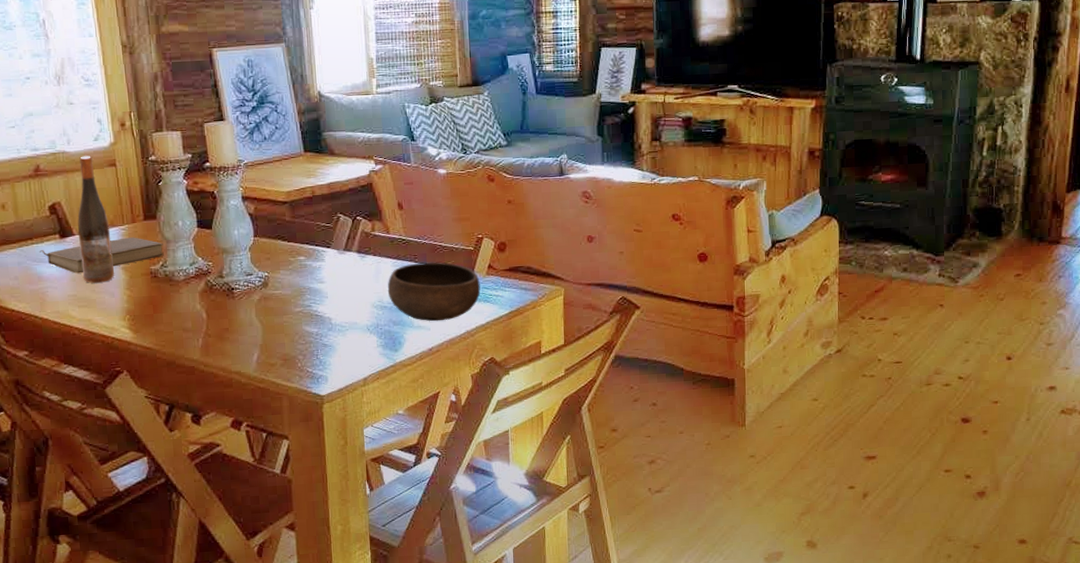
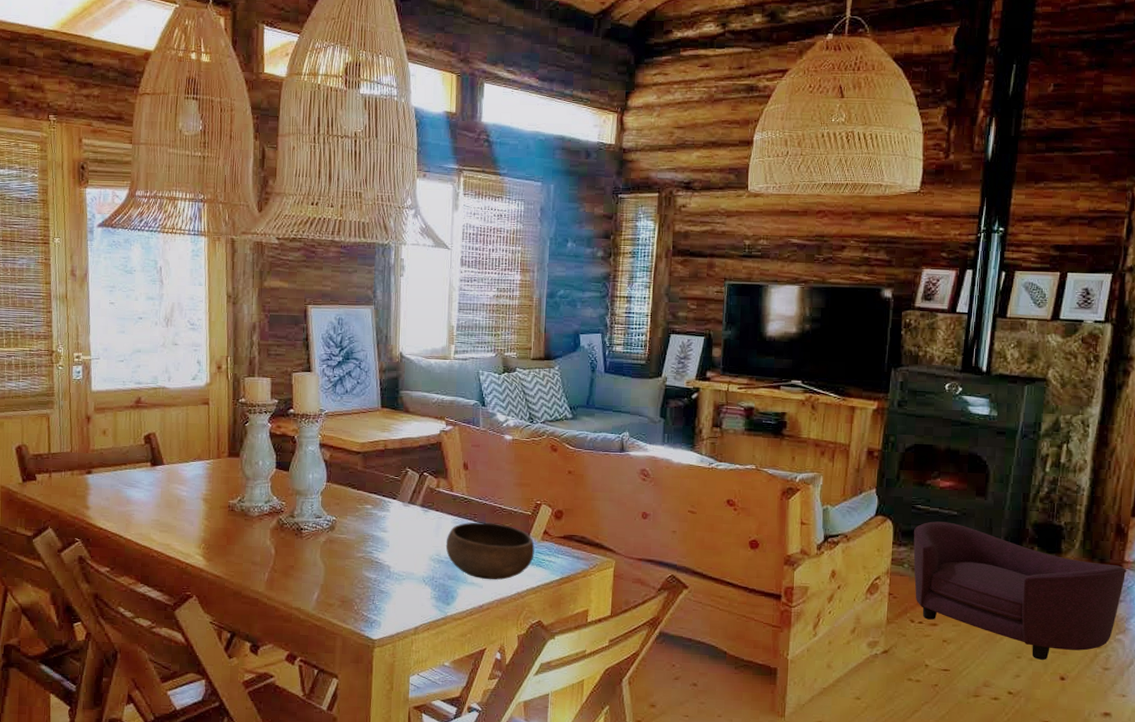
book: present [39,237,164,274] -> none [131,471,243,501]
wine bottle: present [77,155,114,283] -> none [167,393,197,511]
dog bed: none [859,215,1064,342] -> present [913,521,1127,660]

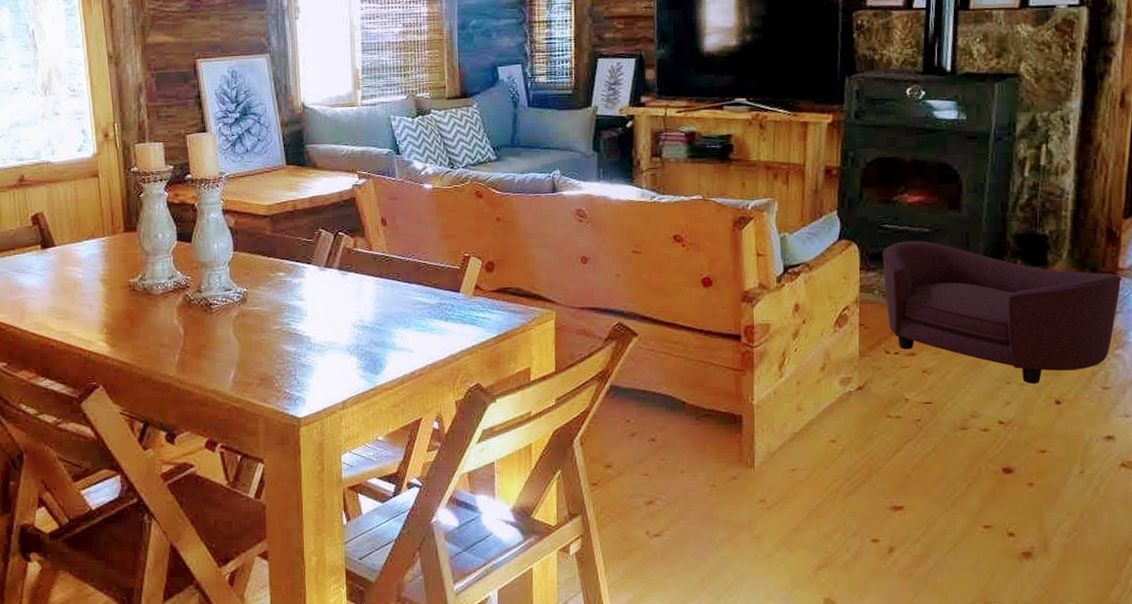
bowl: present [445,522,535,580] -> none [369,281,467,344]

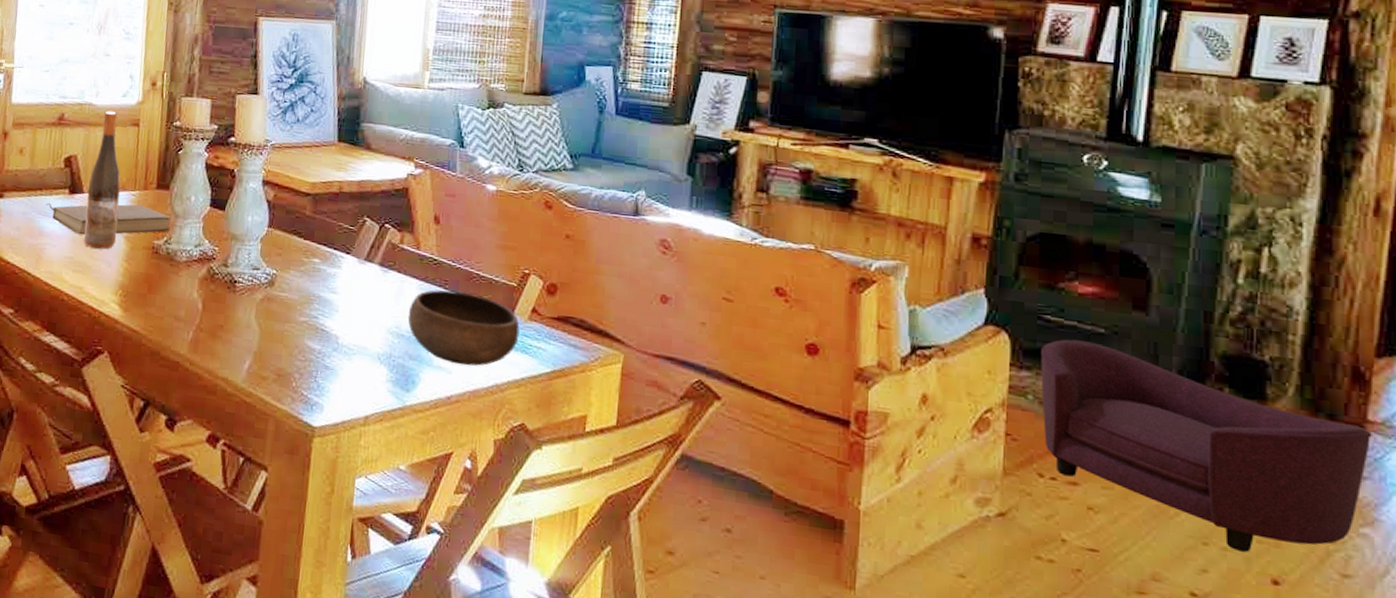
book: none [21,249,143,285] -> present [46,203,171,235]
wine bottle: none [58,166,93,295] -> present [83,111,121,249]
bowl: none [369,281,467,344] -> present [407,289,520,366]

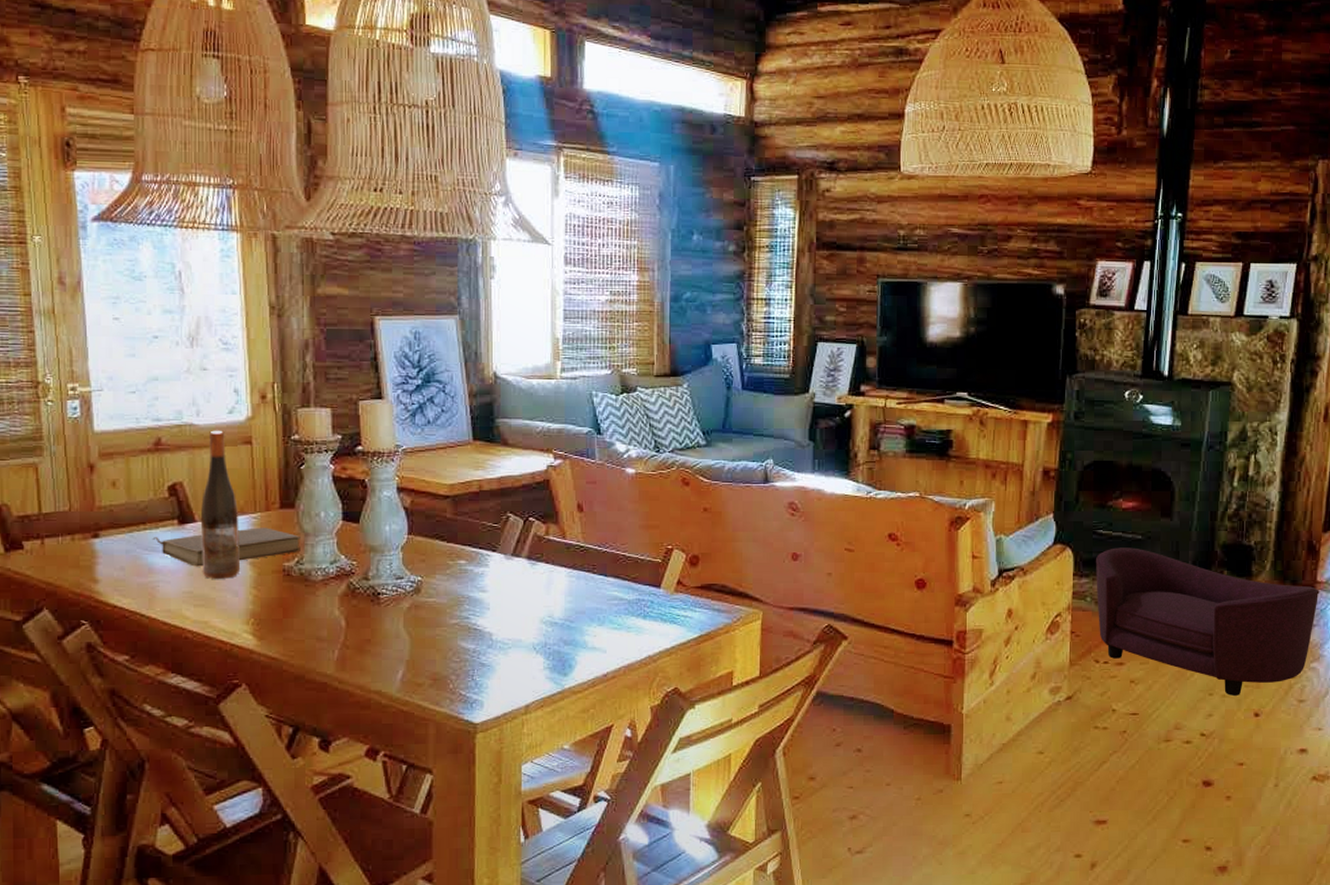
bowl: present [407,289,520,366] -> none [559,574,667,643]

